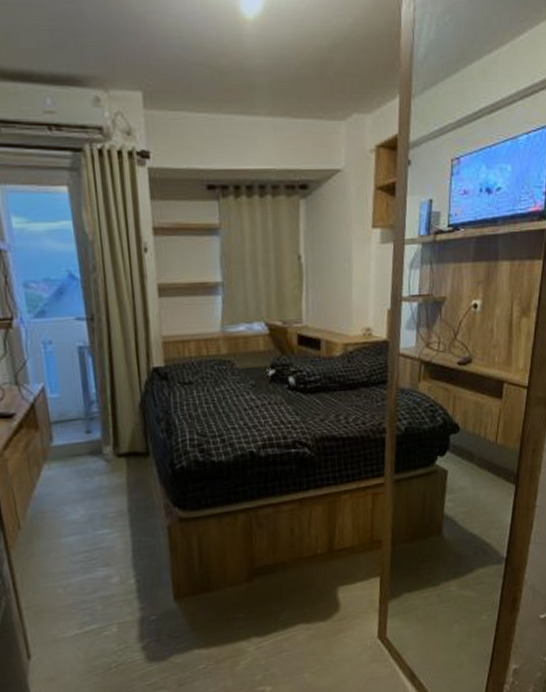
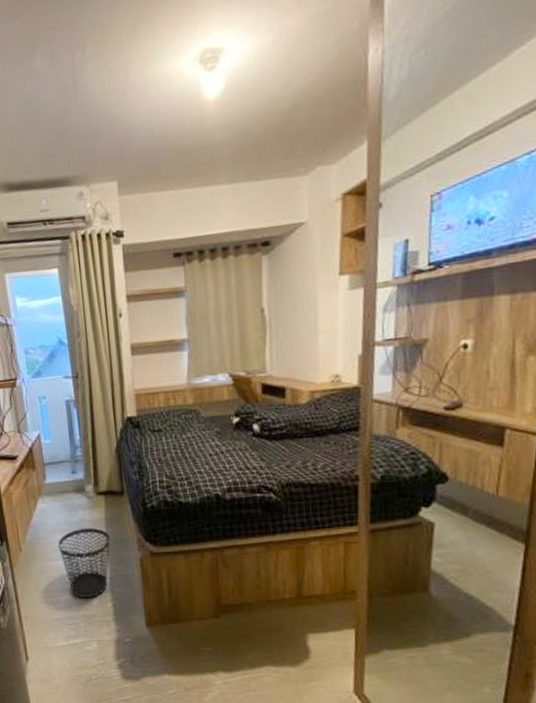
wastebasket: none [68,495,133,577] -> present [57,527,111,598]

